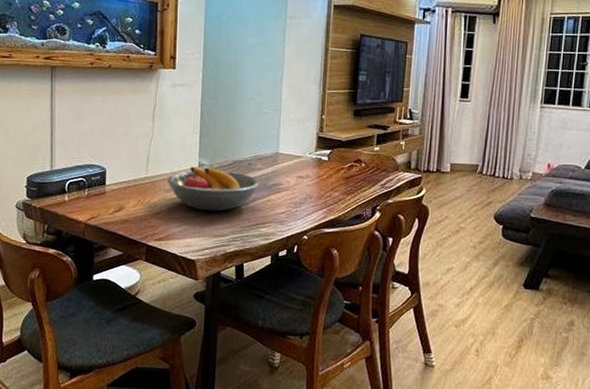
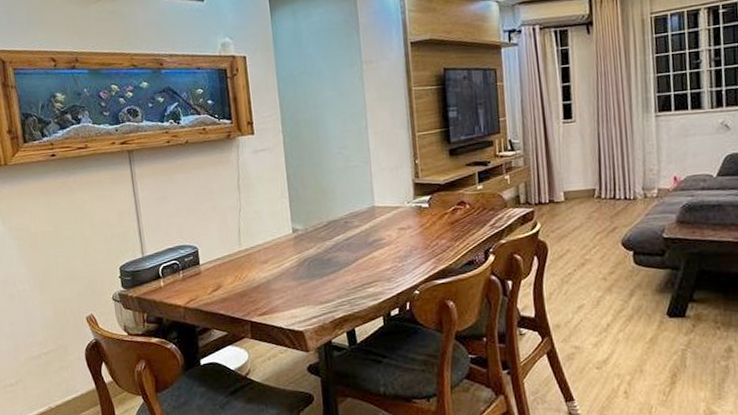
fruit bowl: present [166,166,259,212] -> none [261,232,359,278]

